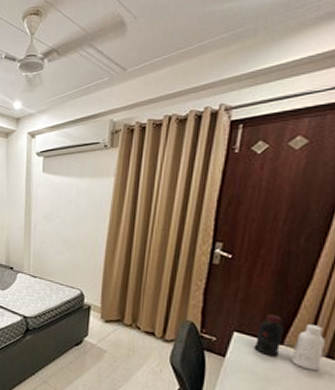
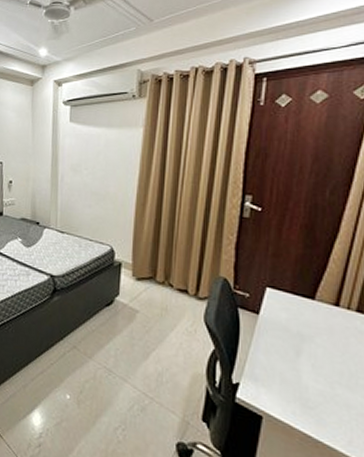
bottle: present [253,314,326,371] -> none [286,268,355,326]

